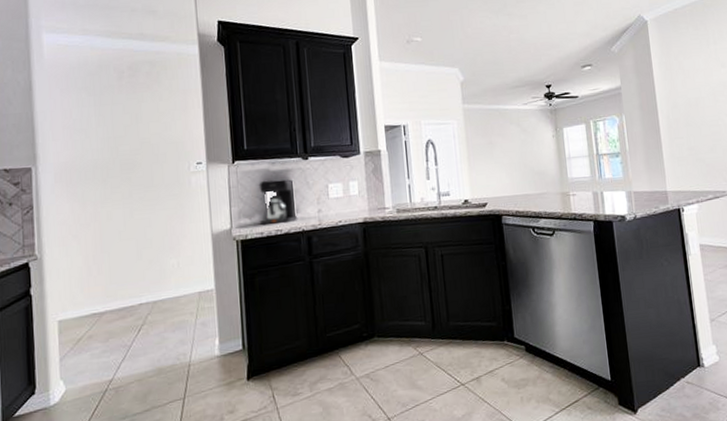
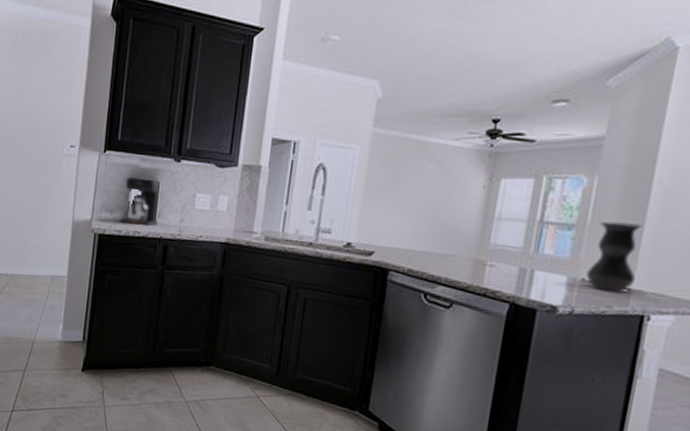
vase: none [634,144,667,198] -> present [586,221,643,294]

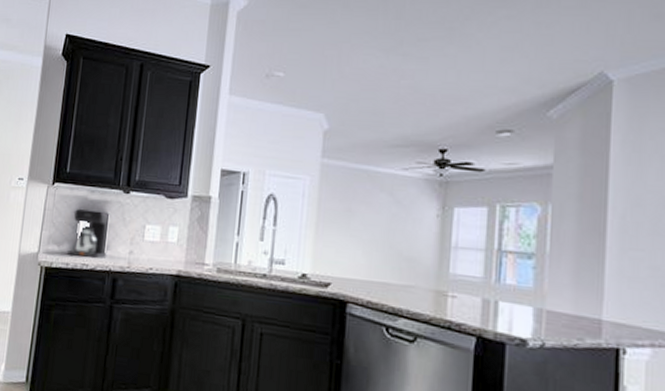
vase: present [586,221,643,294] -> none [552,250,604,326]

